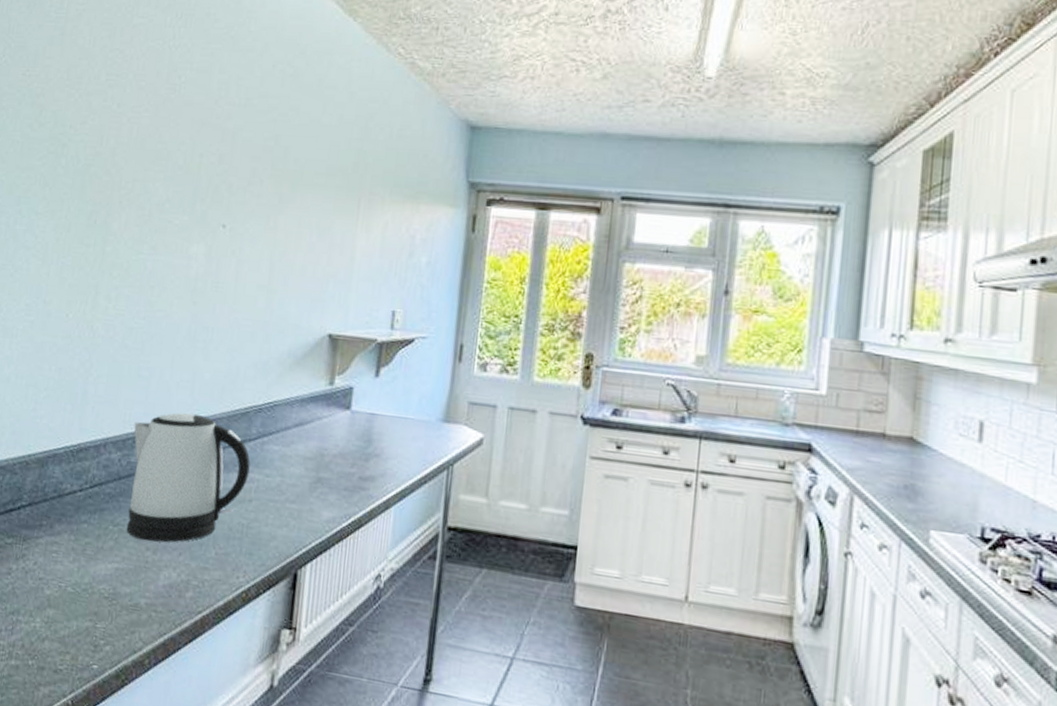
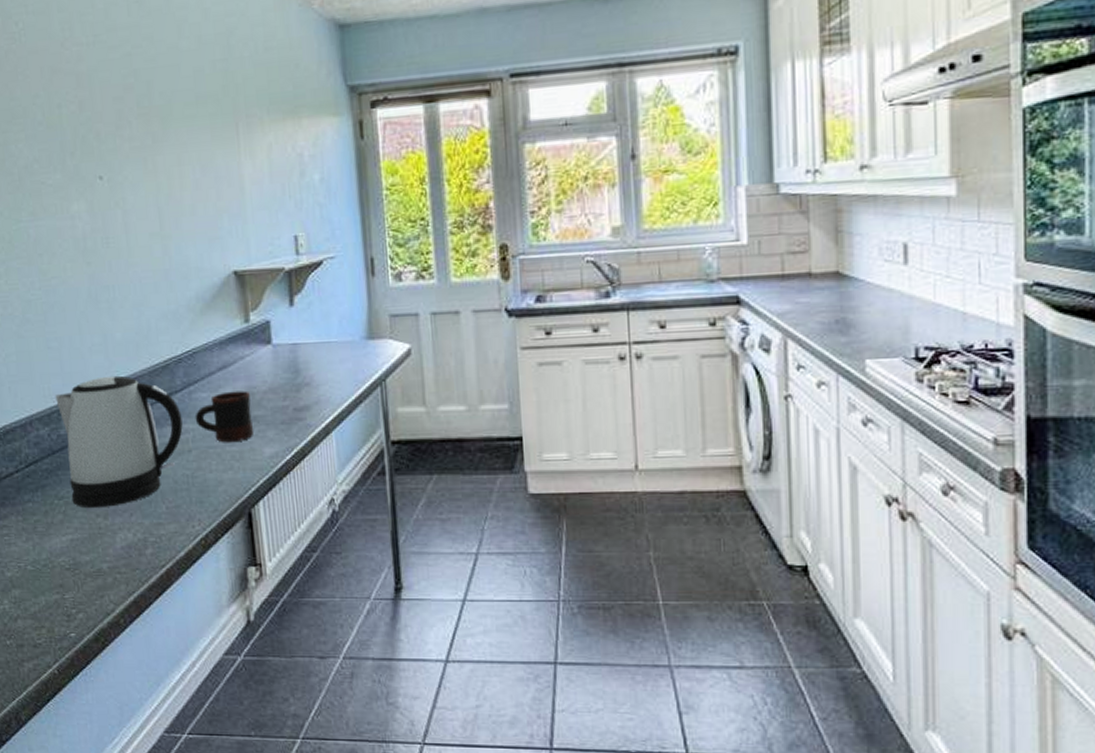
mug: none [262,448,320,501] -> present [195,391,254,443]

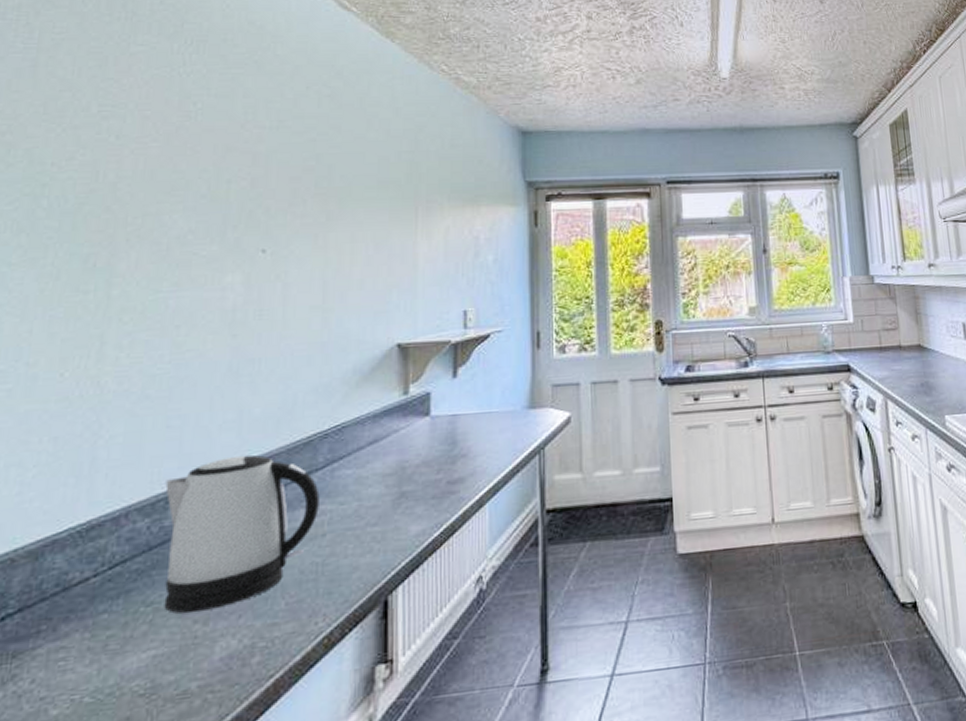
mug: present [195,391,254,443] -> none [335,465,401,524]

